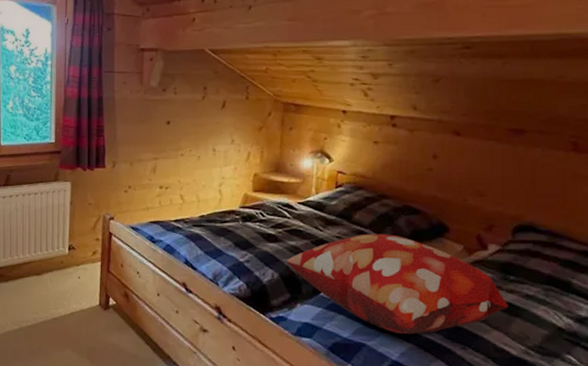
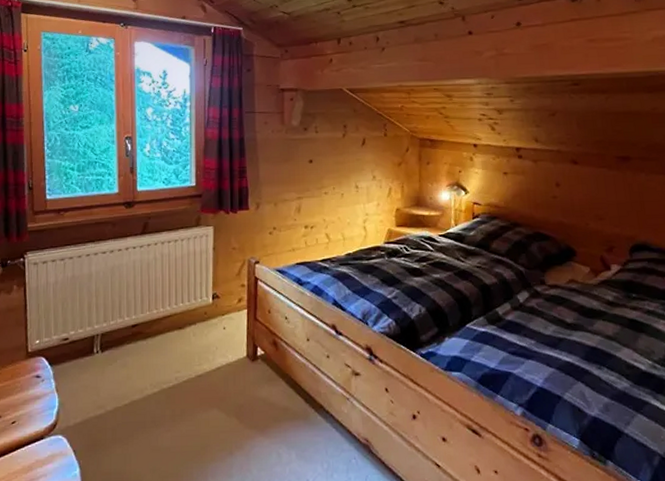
decorative pillow: present [287,234,509,334] -> none [432,261,634,359]

